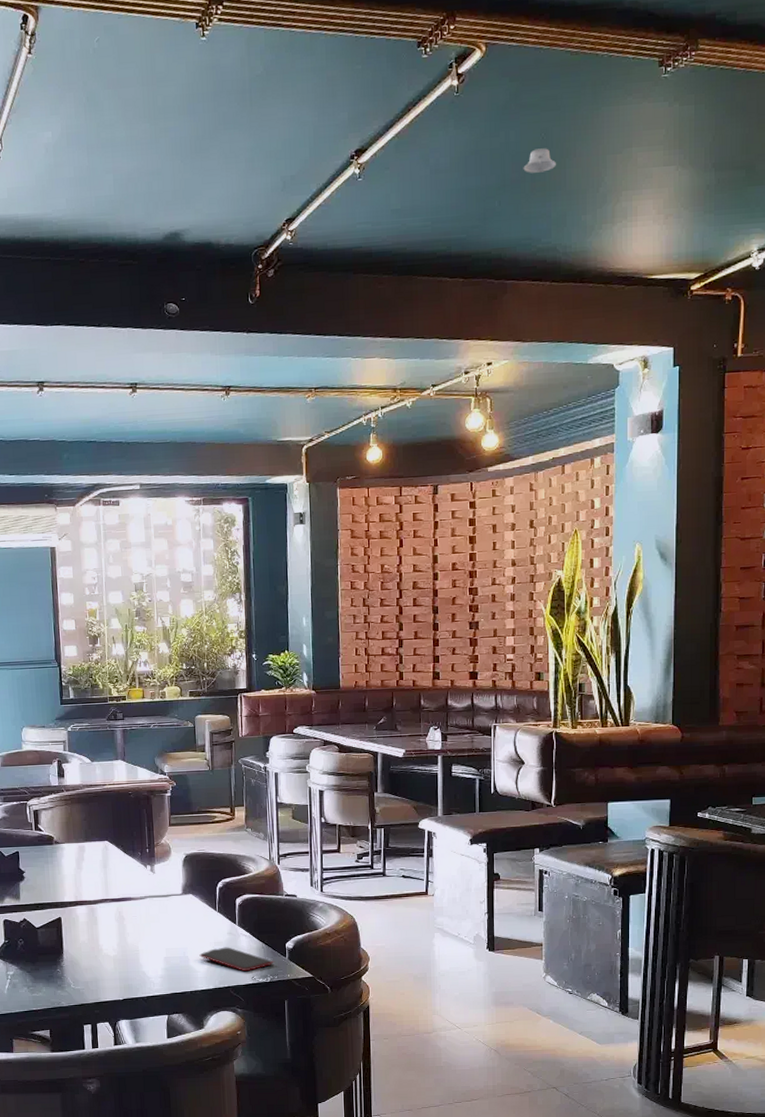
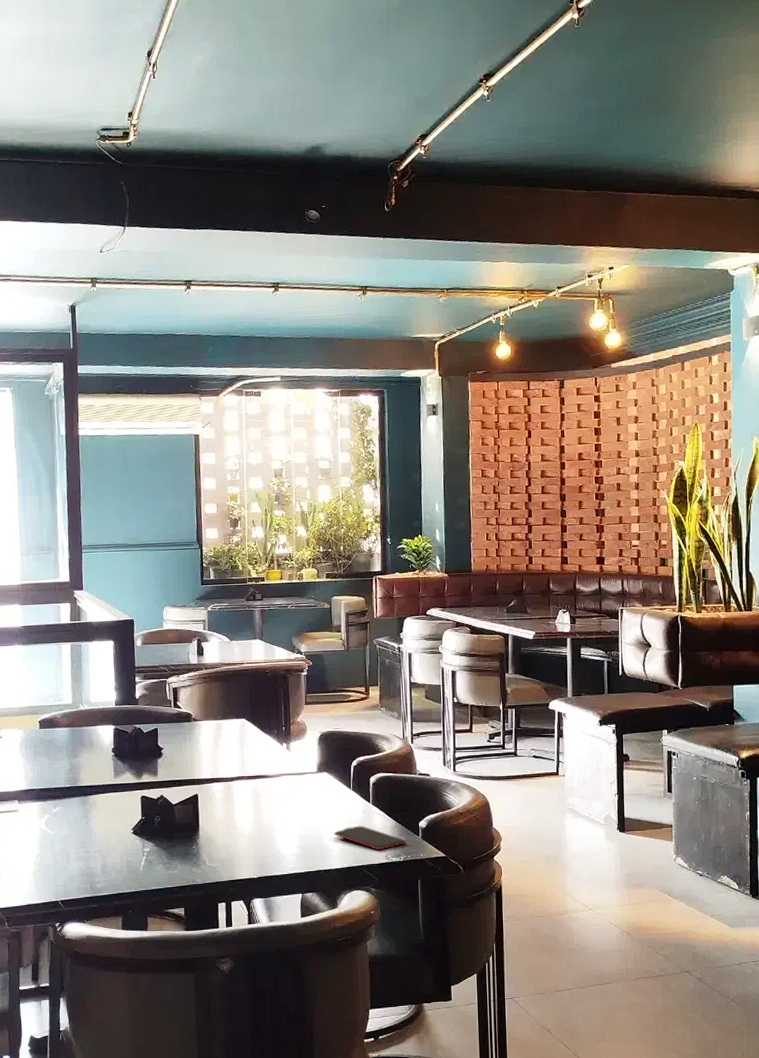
recessed light: present [523,148,556,173] -> none [640,74,670,97]

